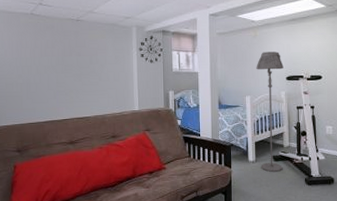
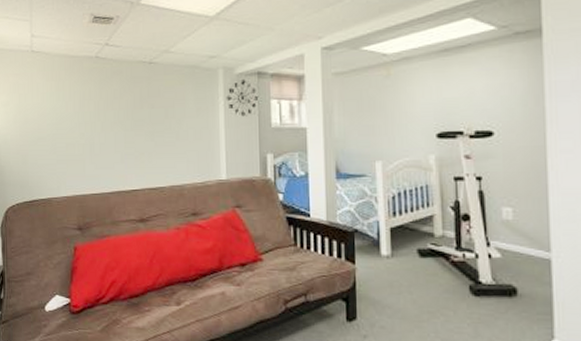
floor lamp: present [256,52,284,173] -> none [390,97,434,274]

